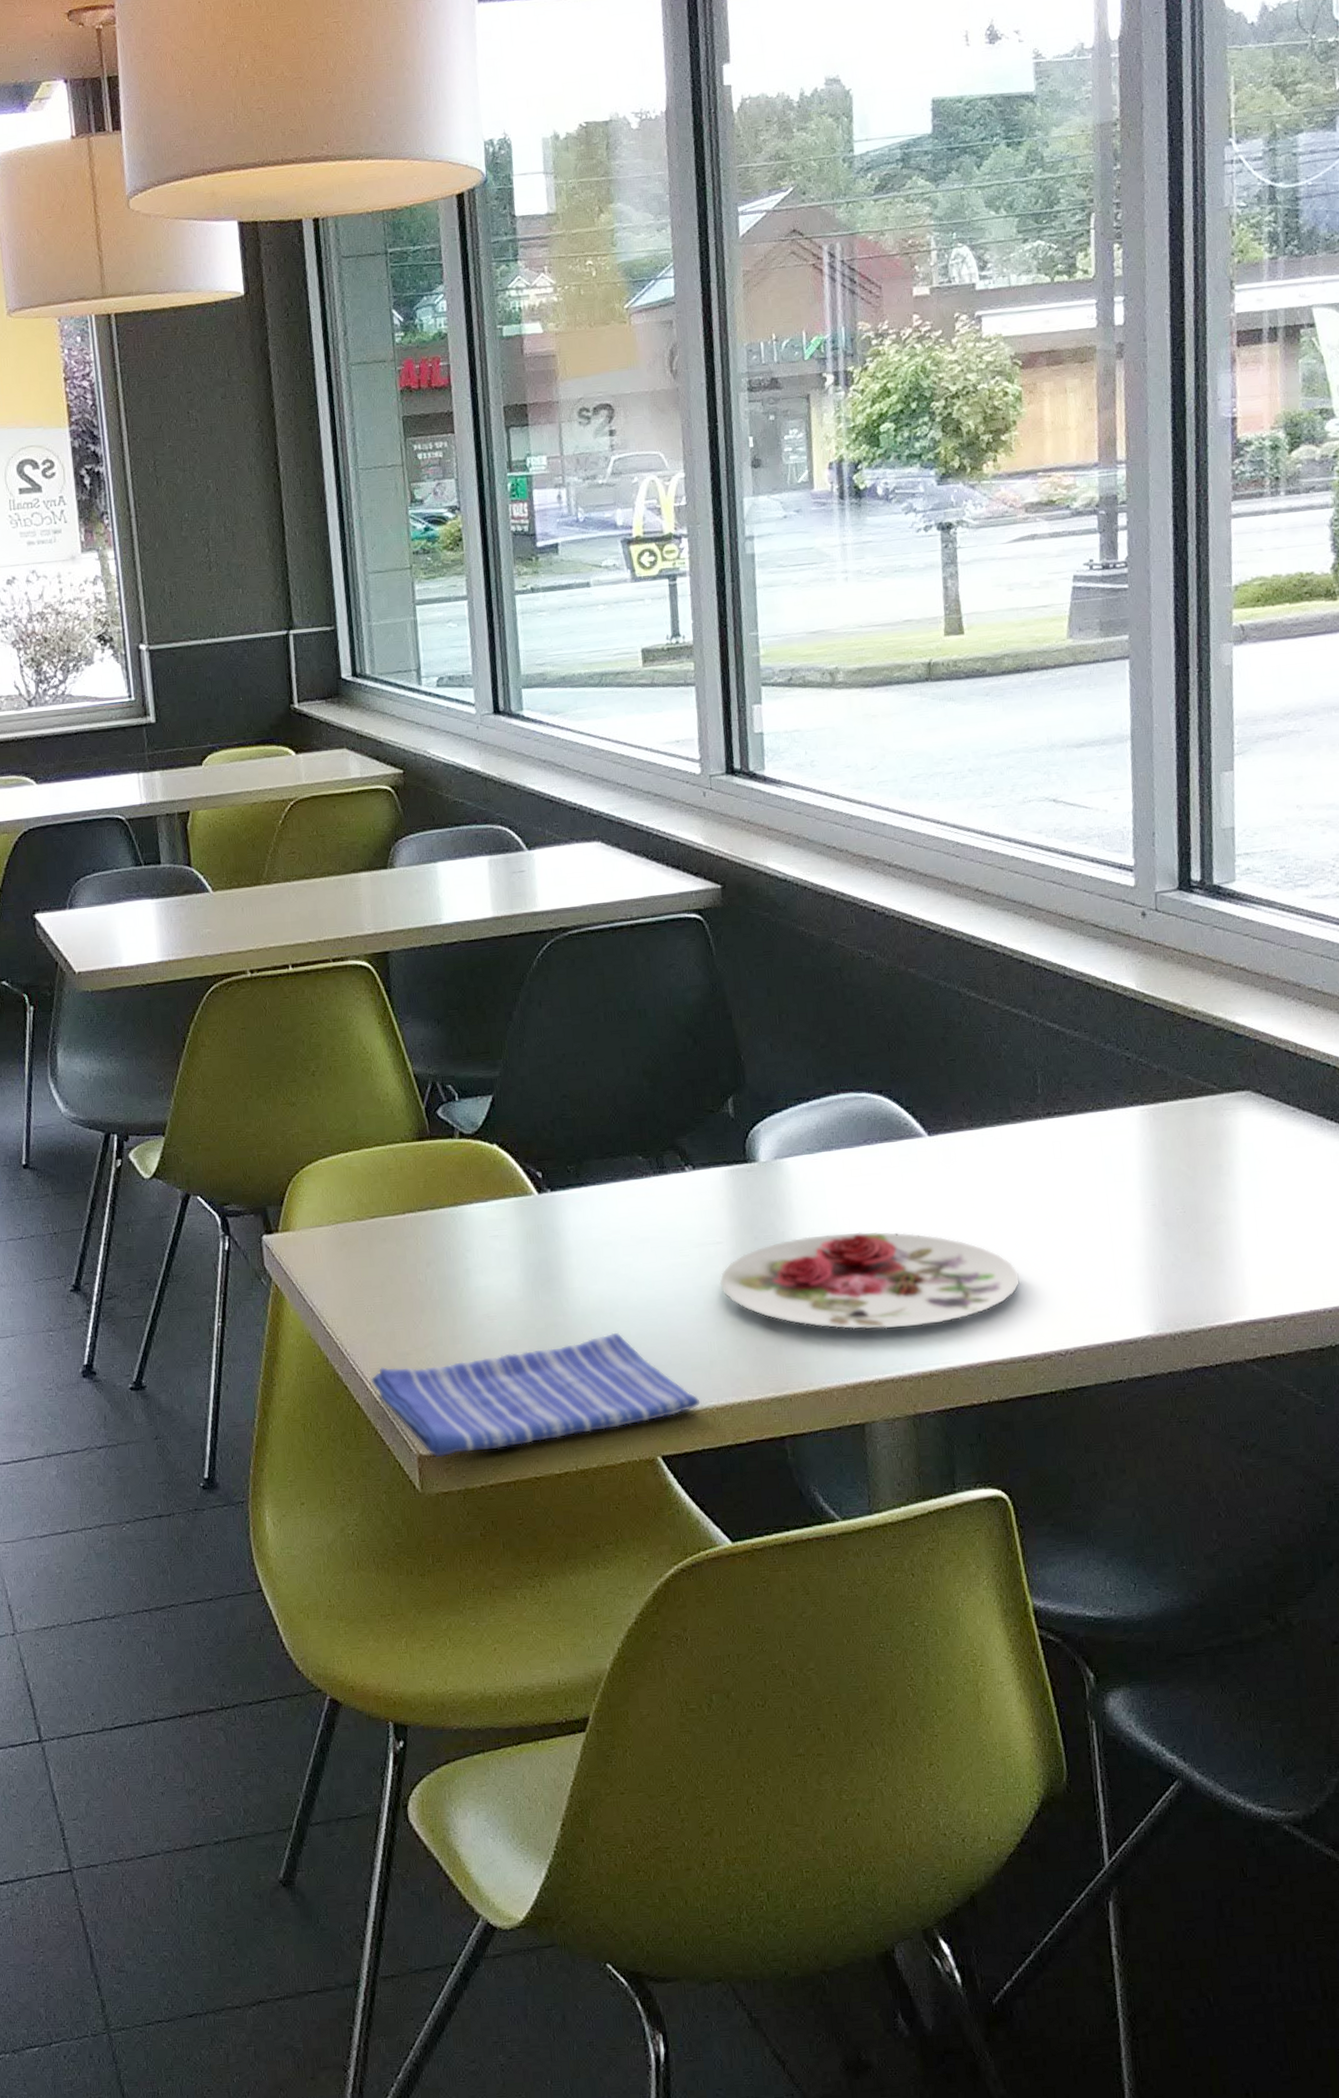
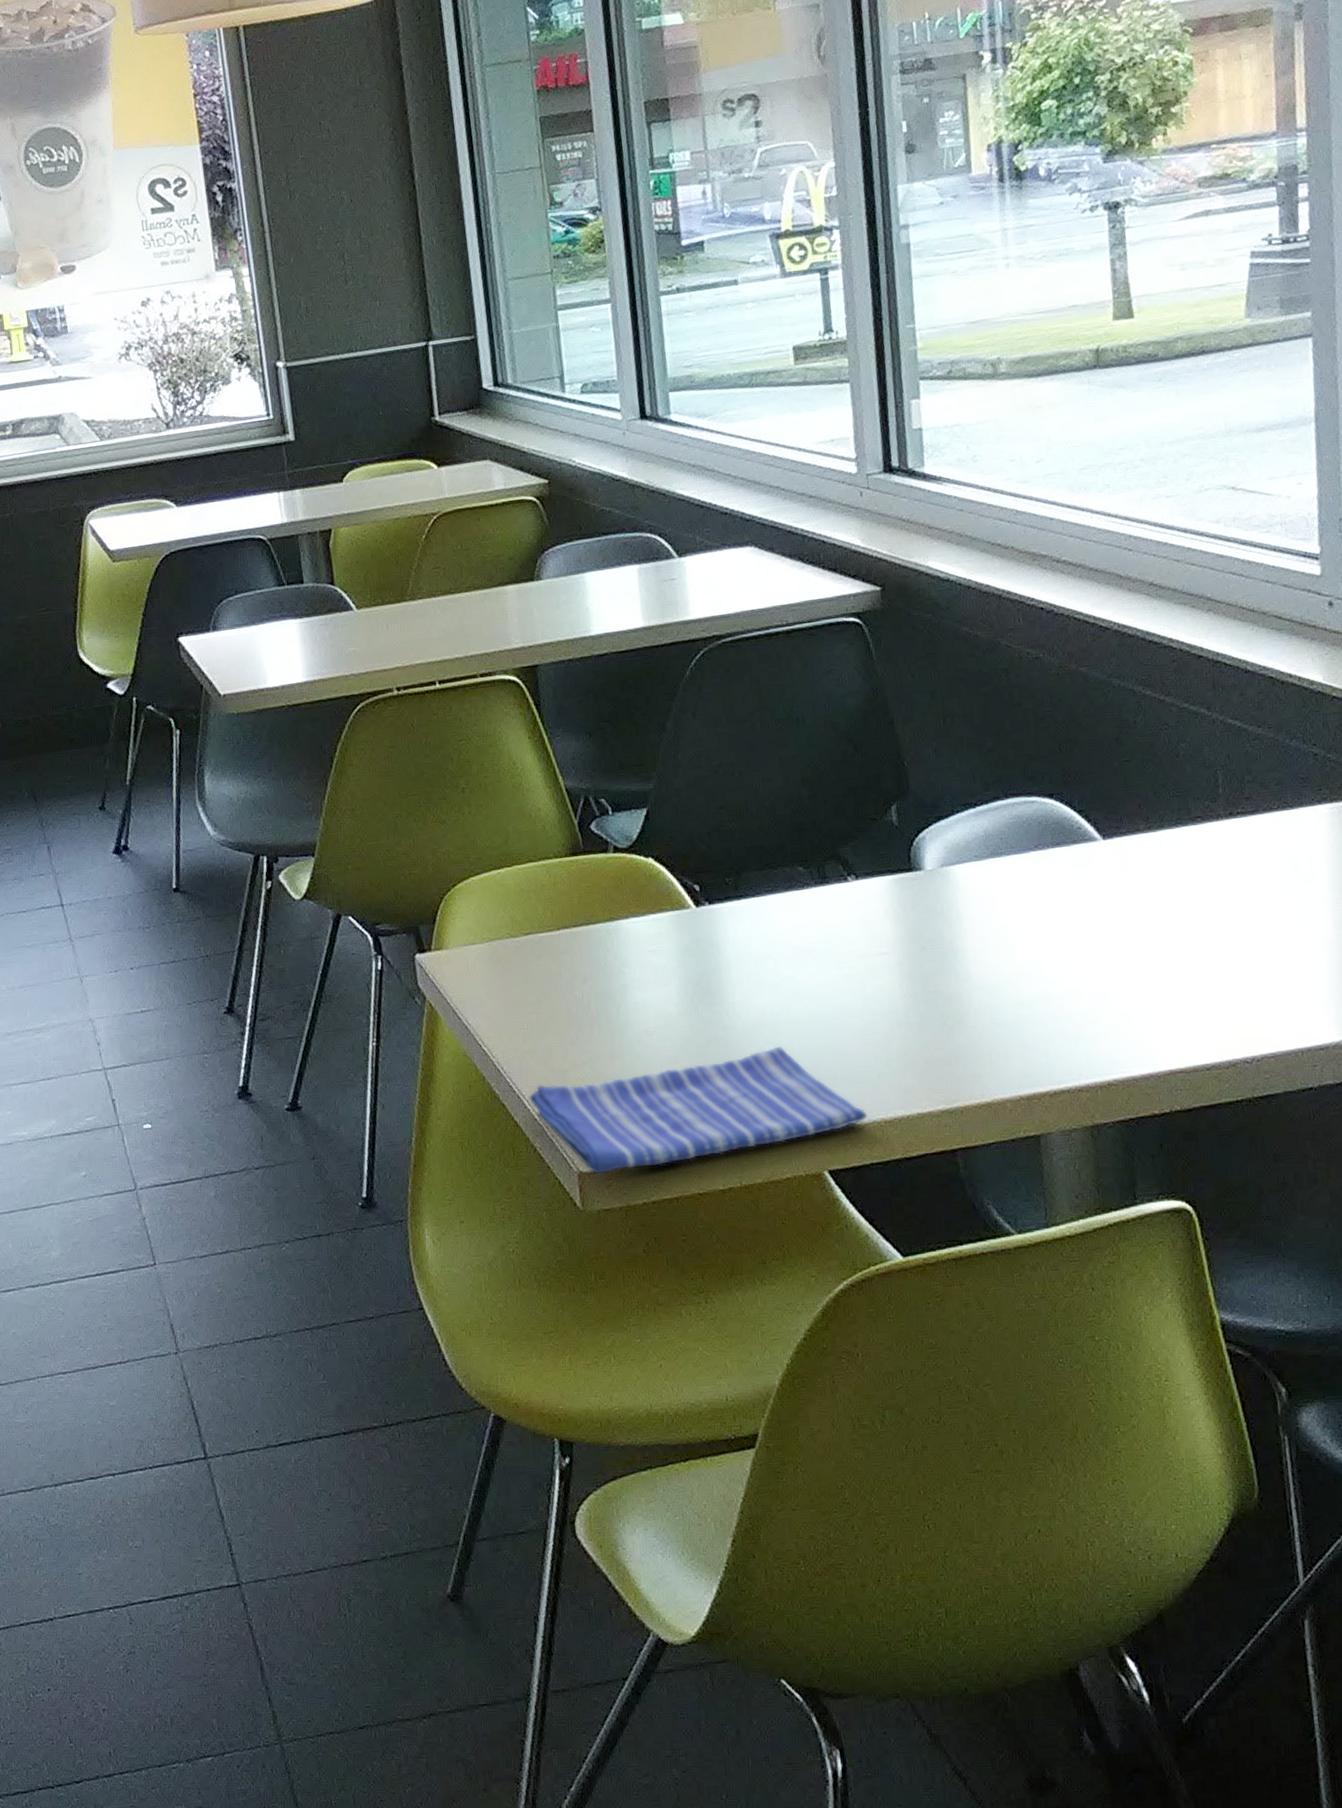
plate: present [719,1231,1020,1330] -> none [885,939,1202,1040]

